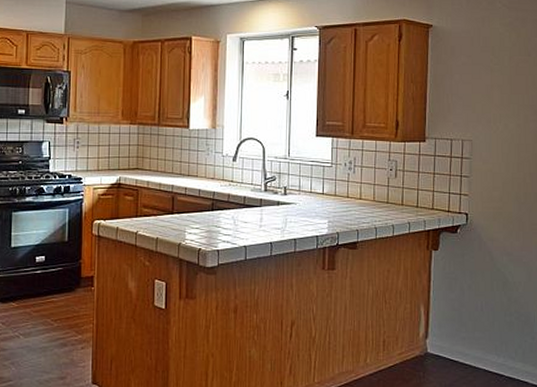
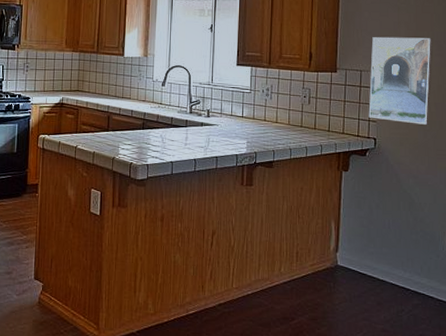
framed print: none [460,101,528,197] -> present [368,36,433,125]

